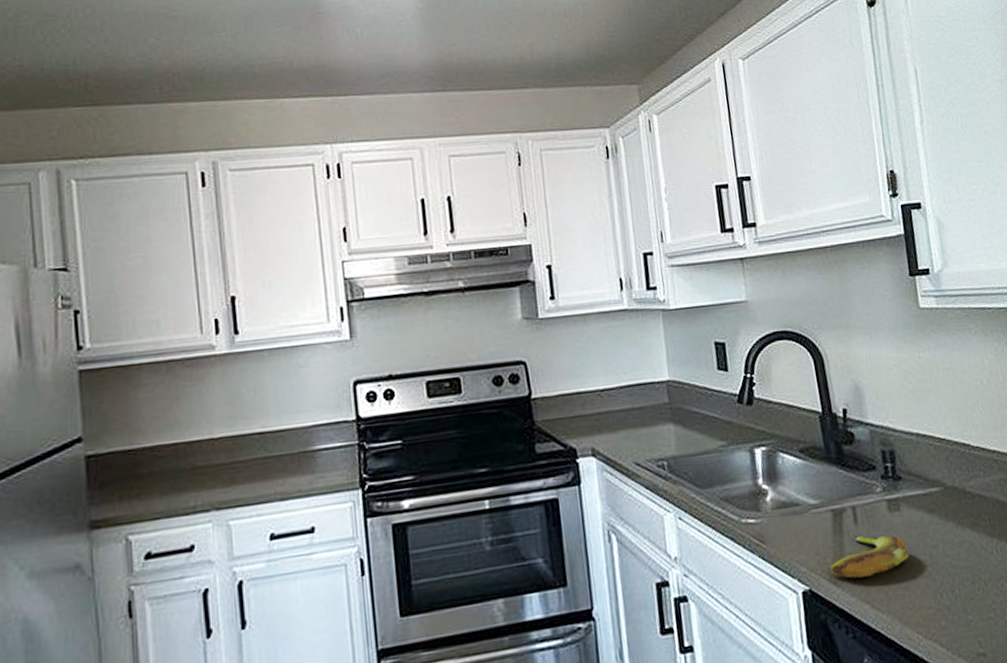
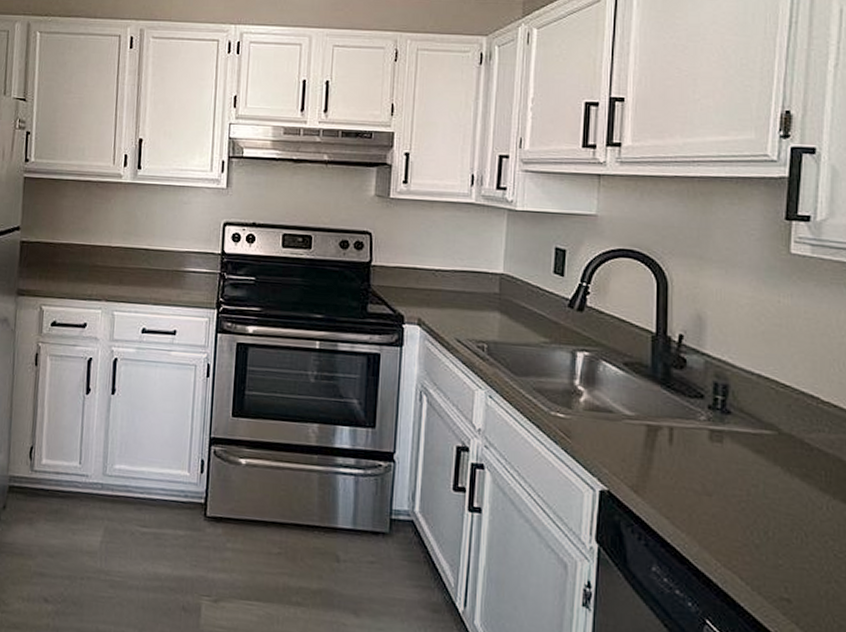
banana: present [830,534,910,579] -> none [634,453,723,496]

